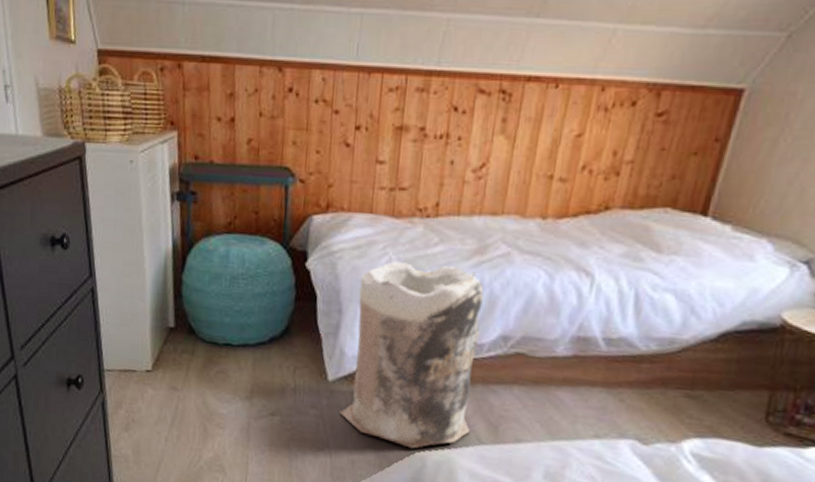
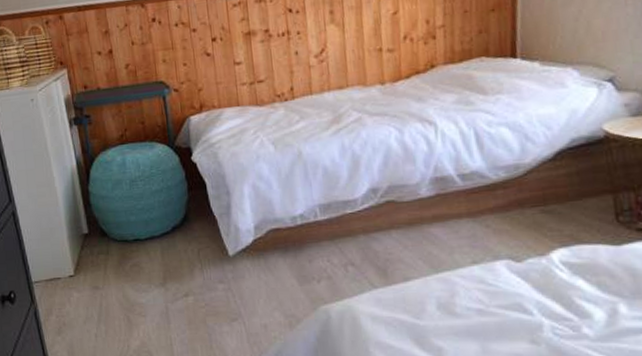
bag: present [340,261,484,449] -> none [239,137,363,304]

